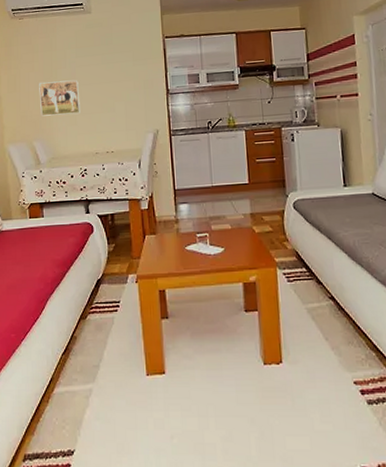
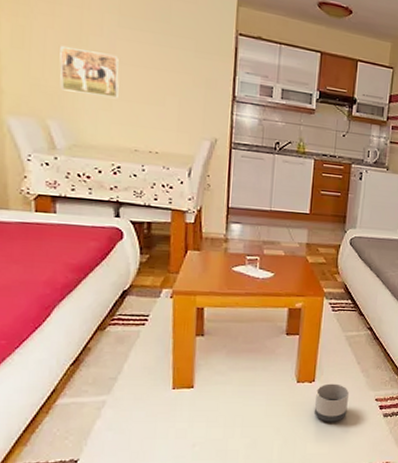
planter: none [286,364,324,411] -> present [313,383,350,422]

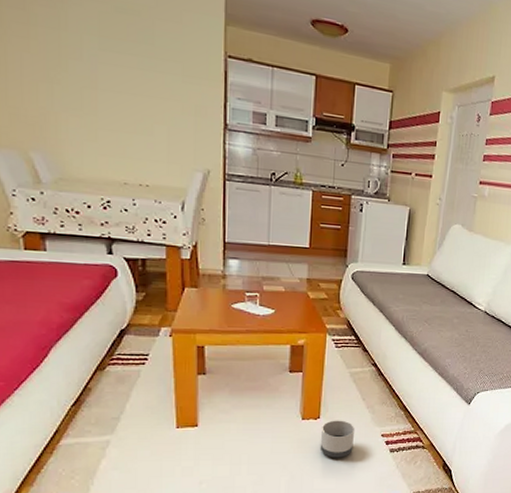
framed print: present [60,45,119,99] -> none [38,70,103,129]

